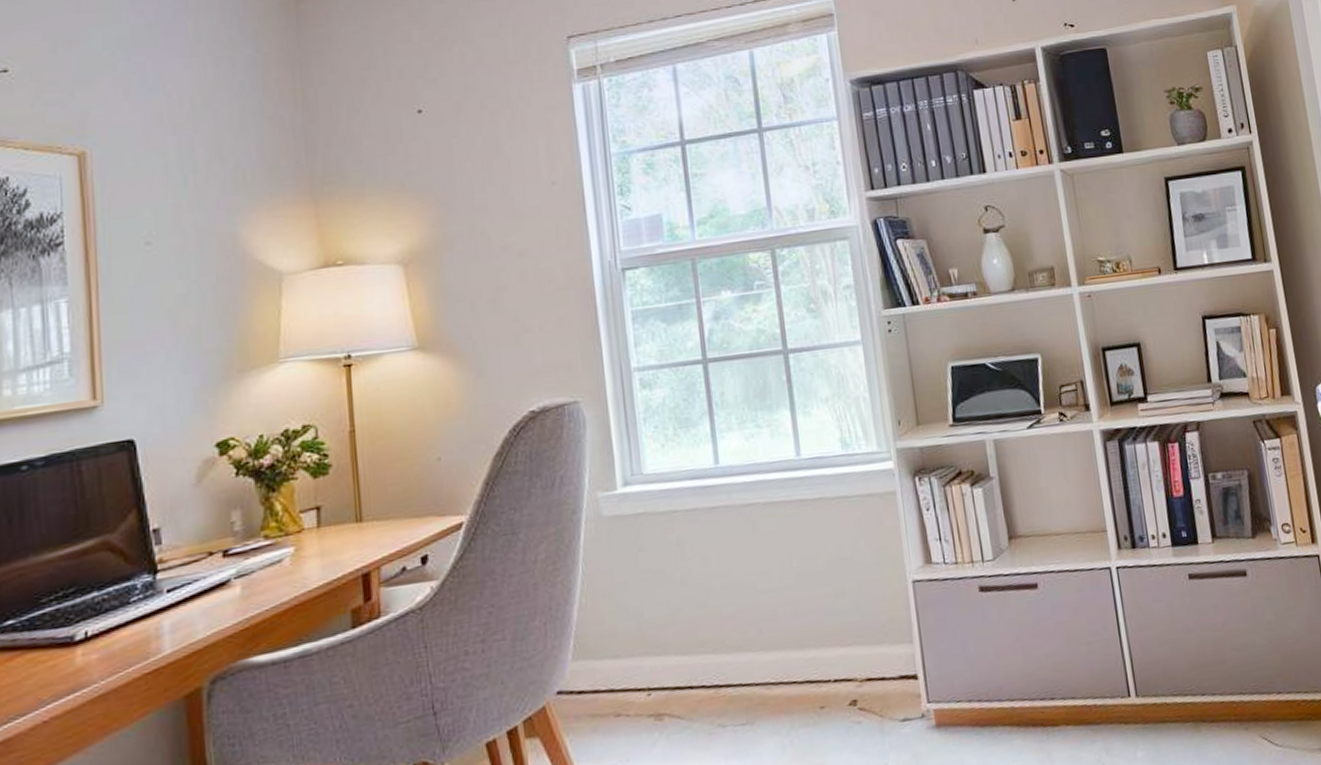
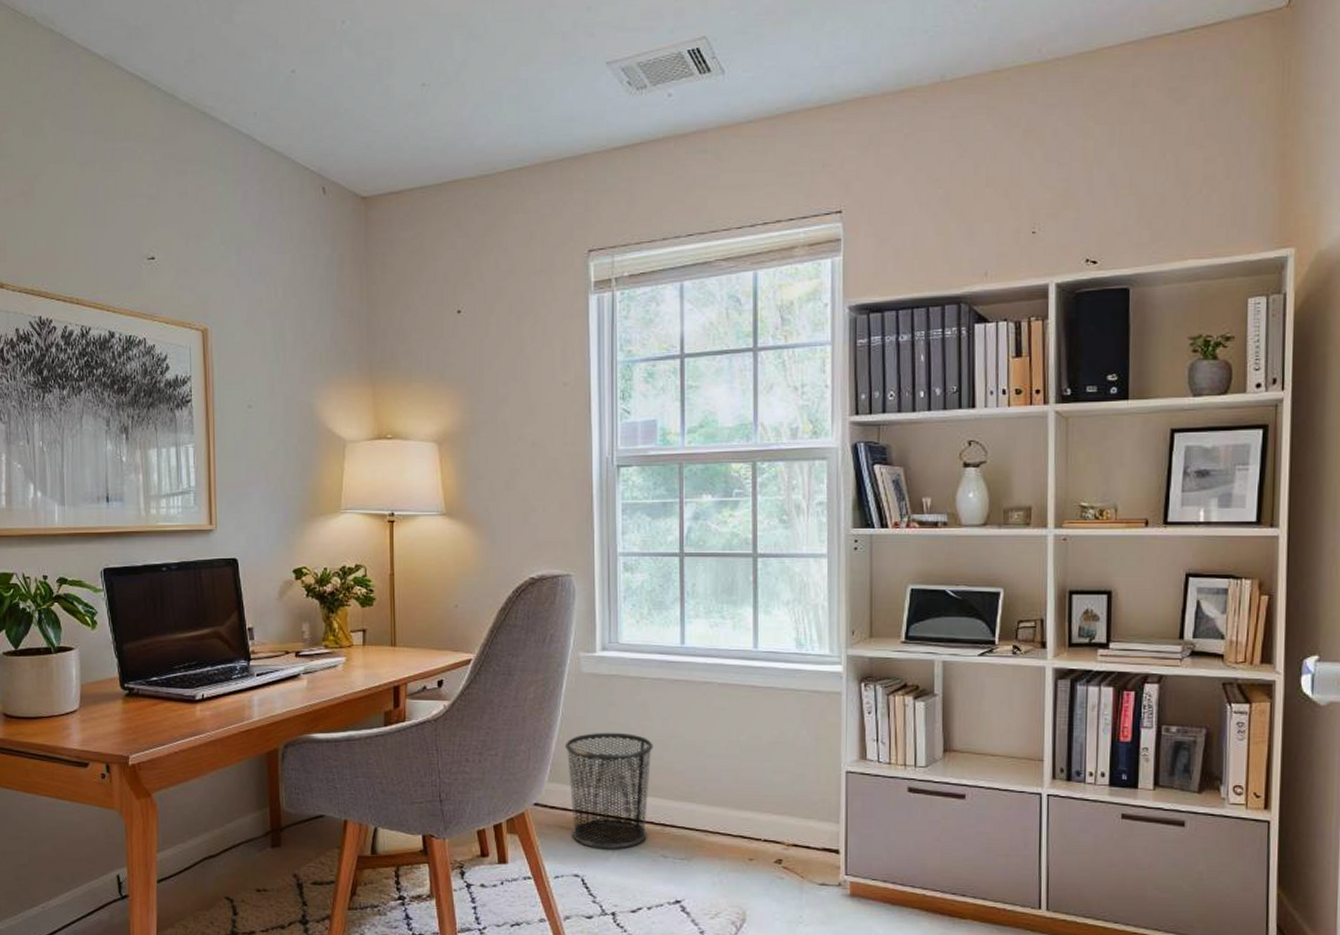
waste bin: none [589,581,699,734] -> present [564,732,653,849]

